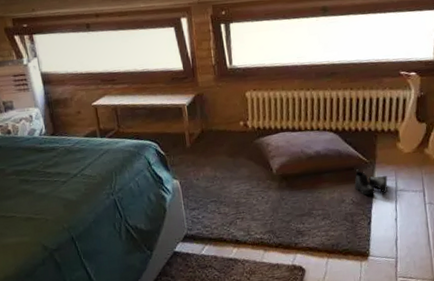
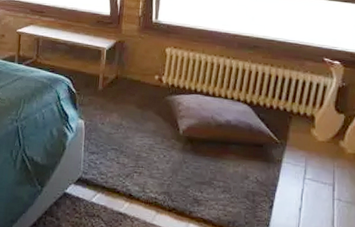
boots: present [354,169,388,196] -> none [261,147,297,178]

